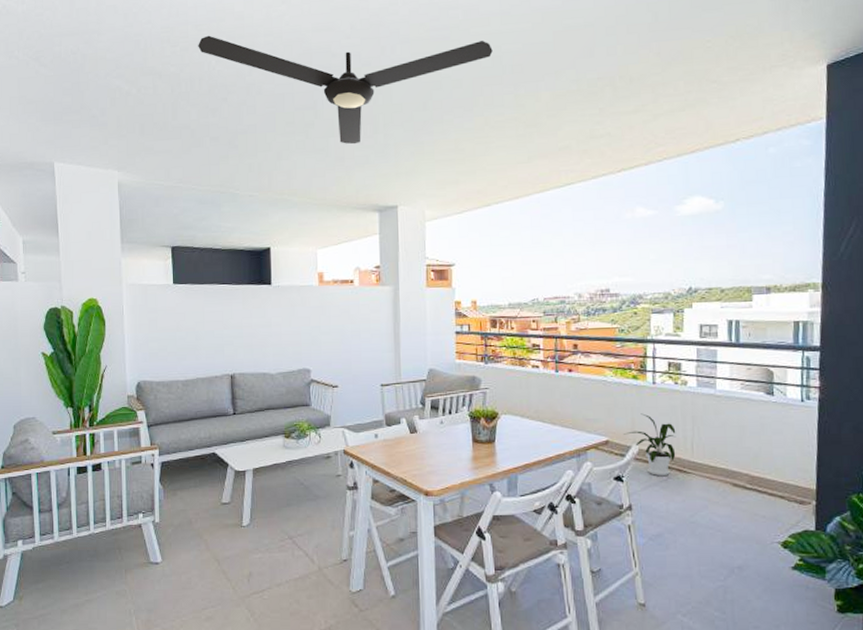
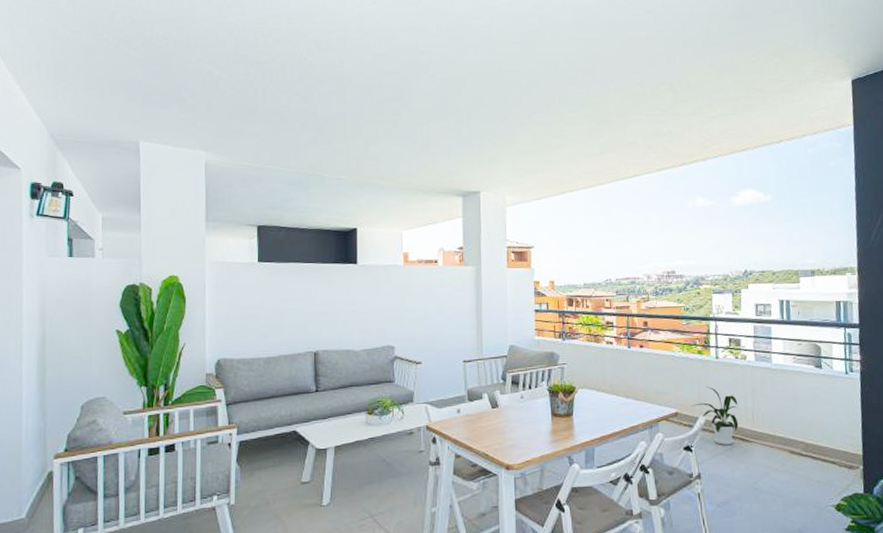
ceiling fan: present [198,35,493,145] -> none [290,28,567,134]

